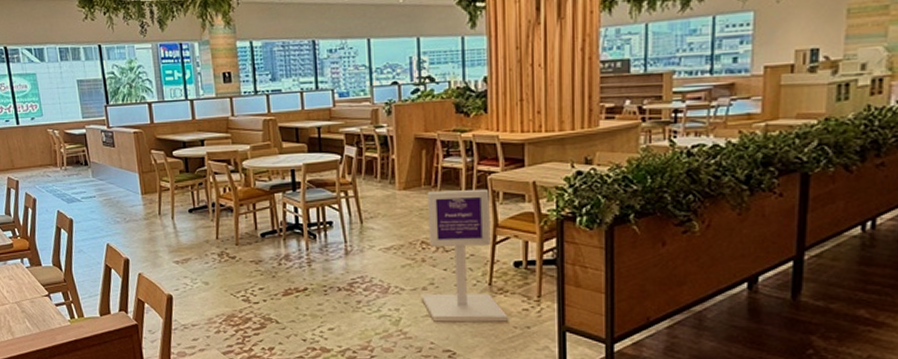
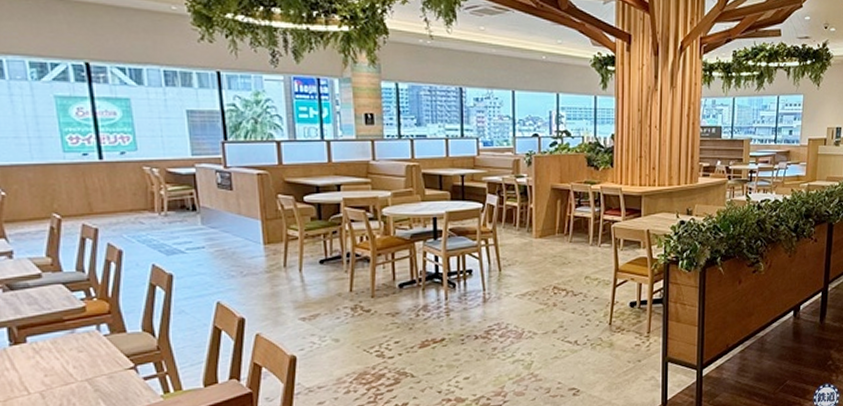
sign stand: present [420,188,508,323] -> none [551,236,623,363]

